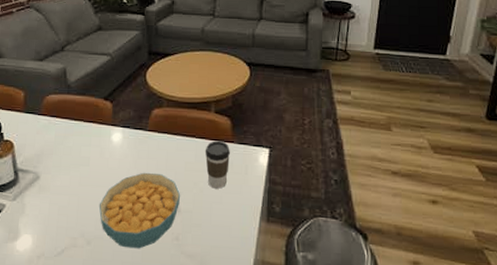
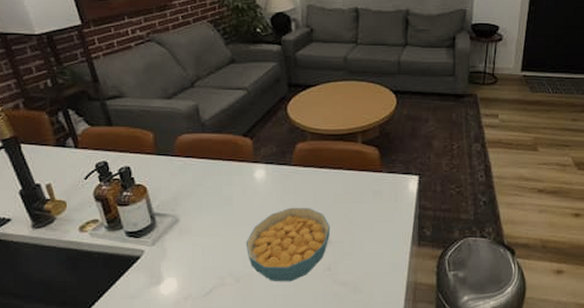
coffee cup: present [205,140,230,189] -> none [353,171,379,218]

